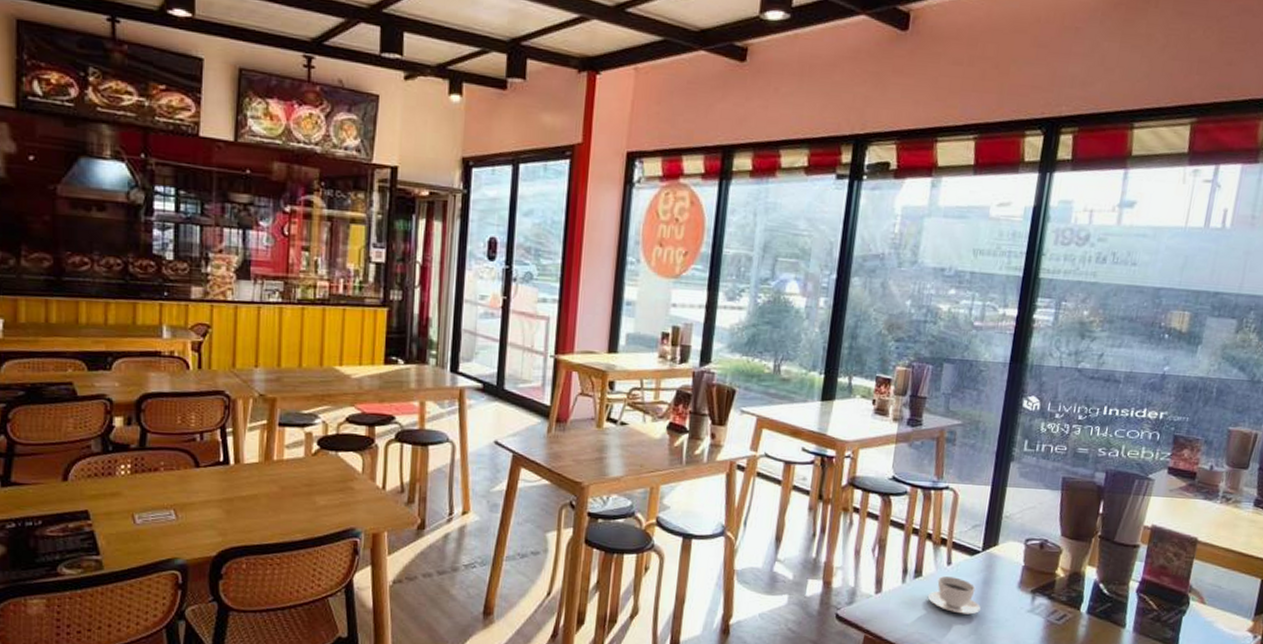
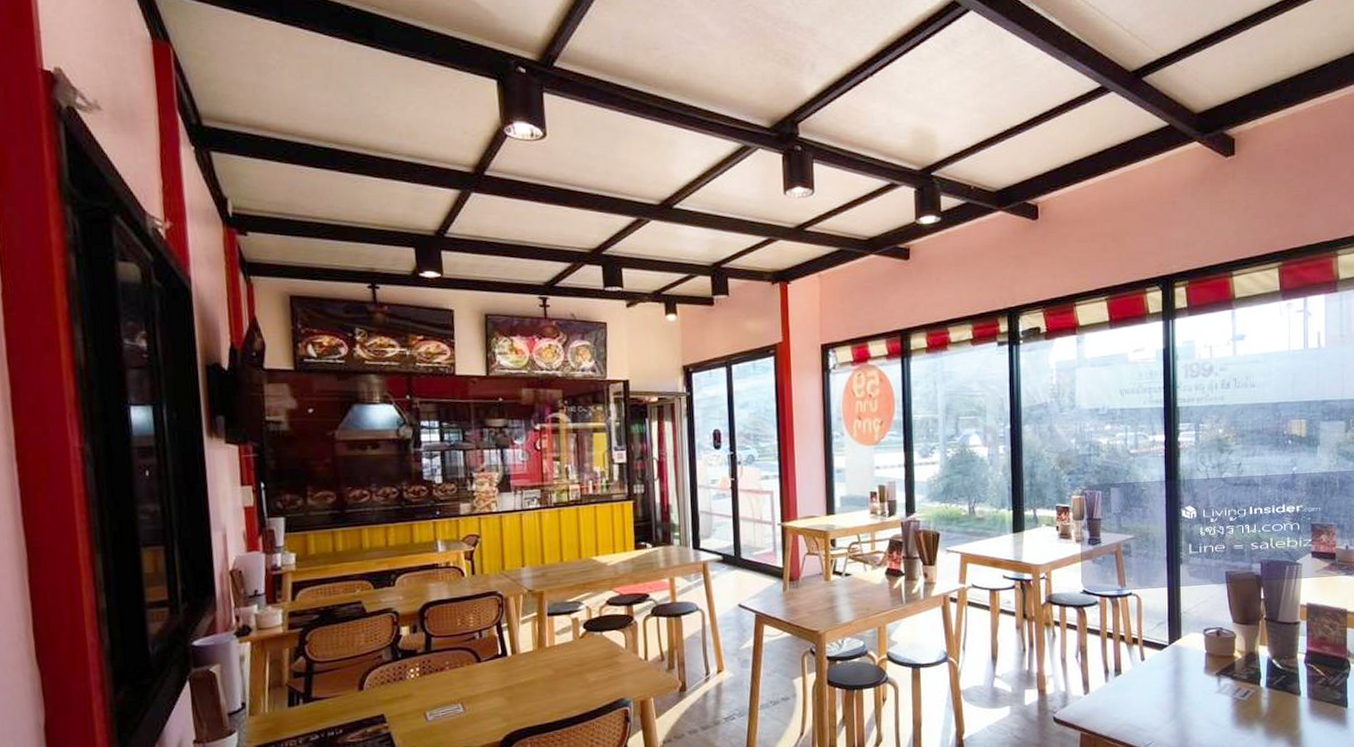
teacup: present [927,576,981,615] -> none [1129,671,1176,703]

